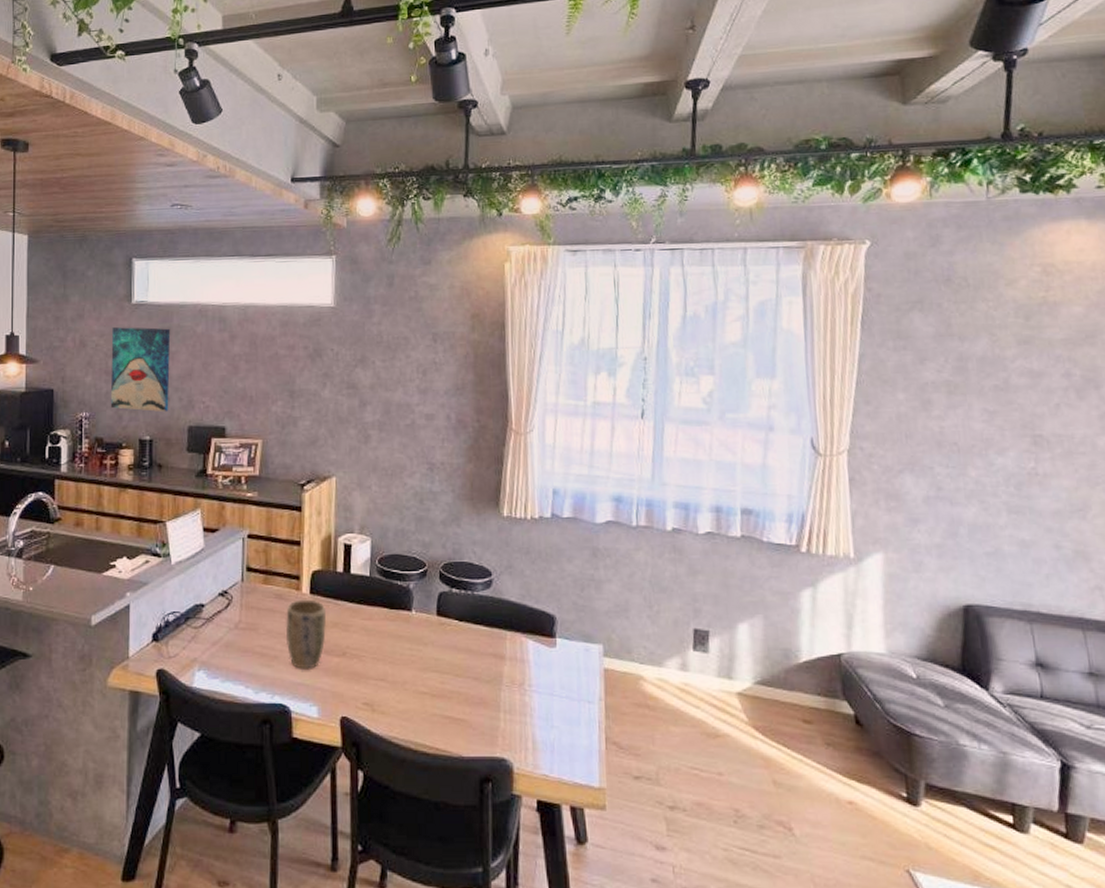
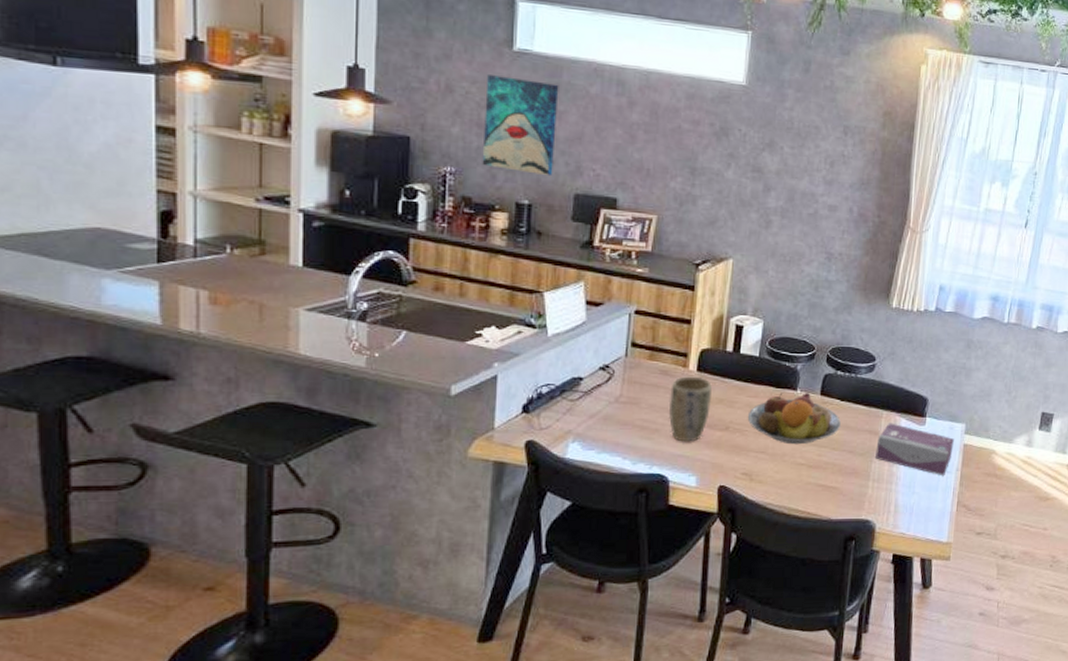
fruit bowl: none [363,612,462,671] -> present [747,392,841,445]
tissue box: none [503,645,592,707] -> present [875,423,954,476]

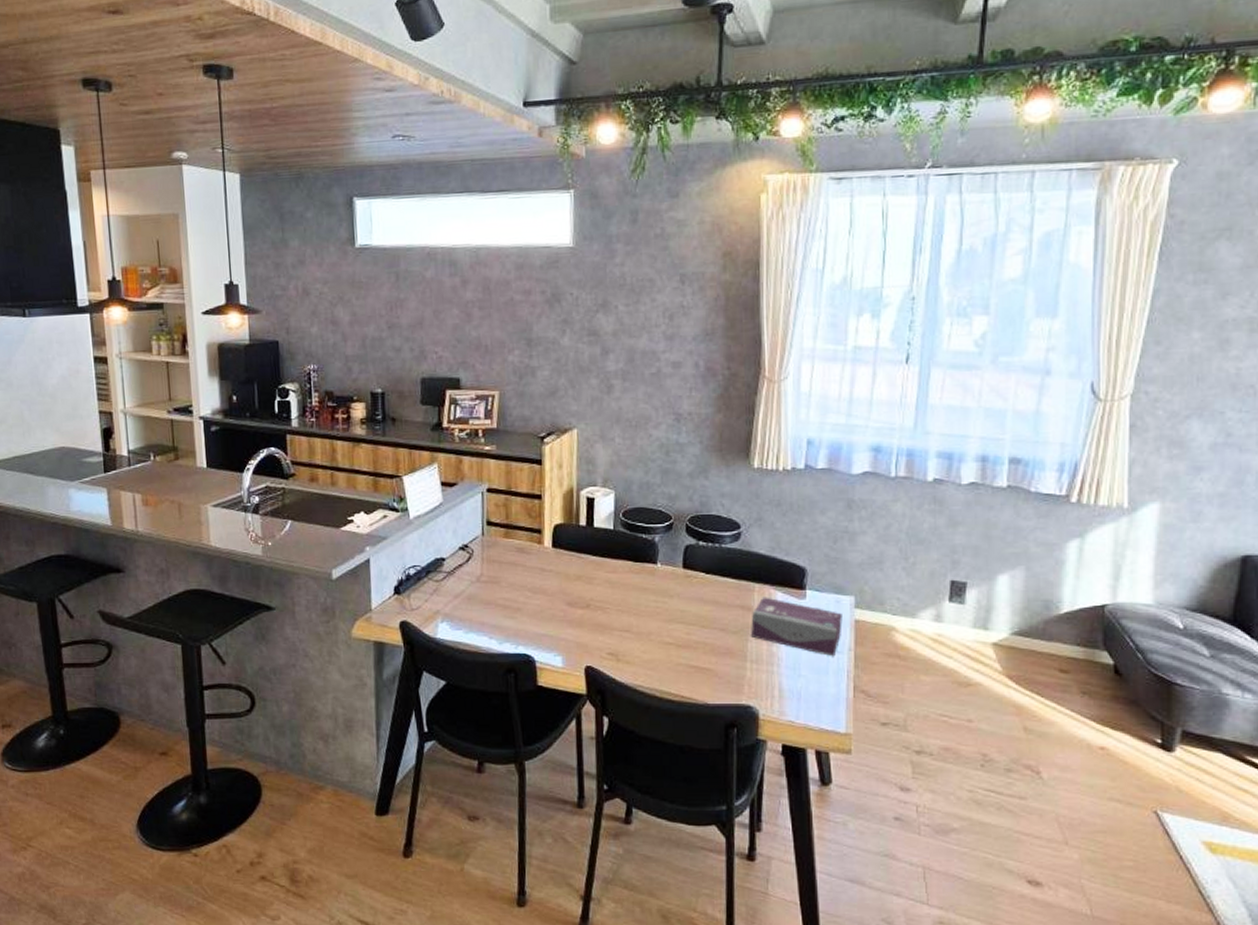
wall art: present [482,75,559,177] -> none [336,273,400,364]
plant pot: present [668,376,712,442] -> none [527,553,570,621]
fruit bowl: present [747,392,841,445] -> none [607,565,708,623]

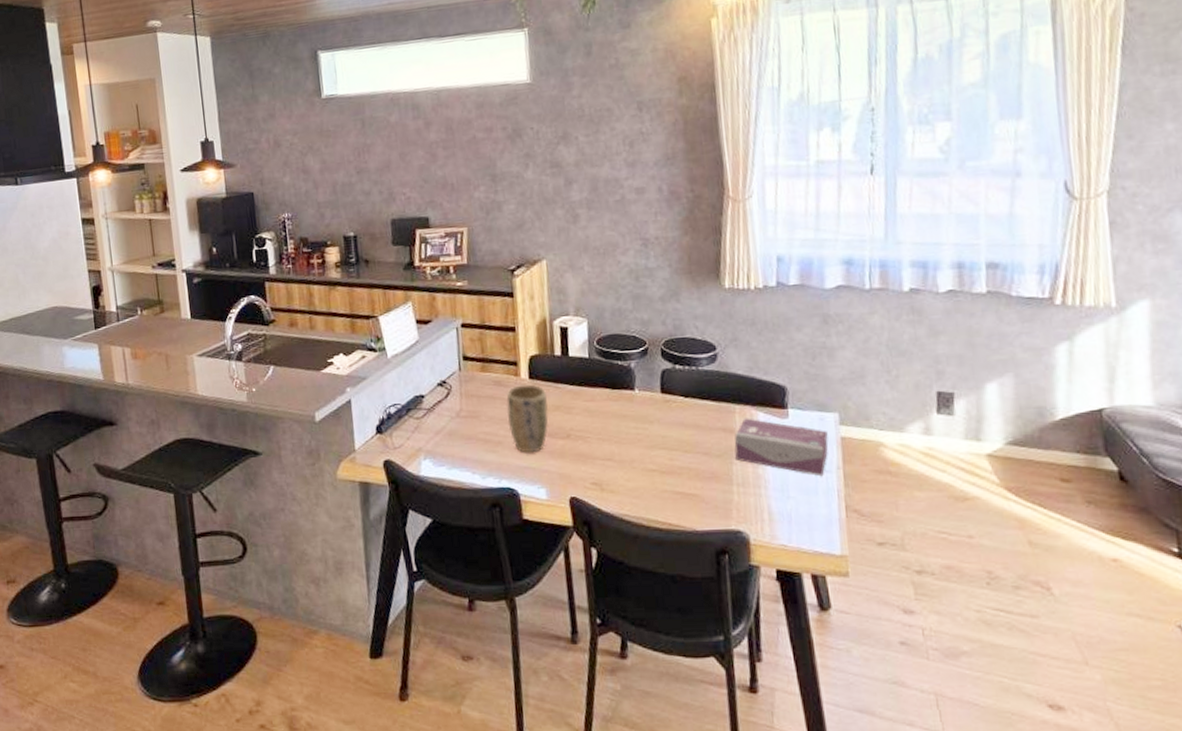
plant pot: none [527,553,570,621] -> present [506,384,549,453]

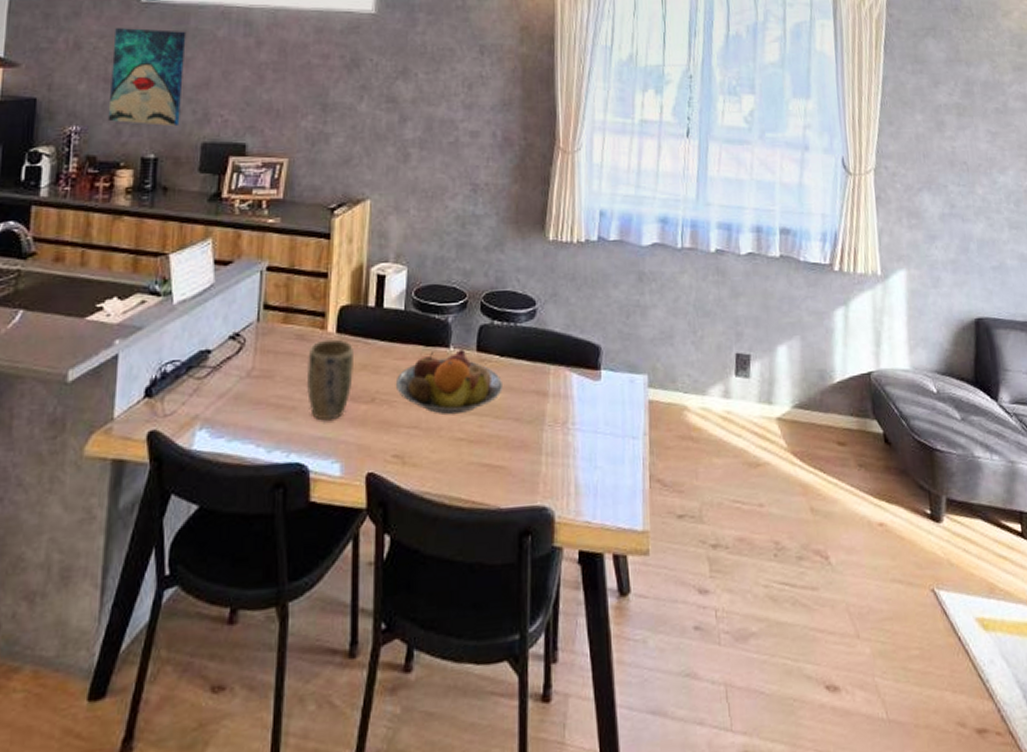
wall art: none [305,120,370,207] -> present [107,28,187,127]
fruit bowl: none [587,390,689,450] -> present [395,348,502,416]
tissue box: present [734,418,829,477] -> none [546,379,637,444]

